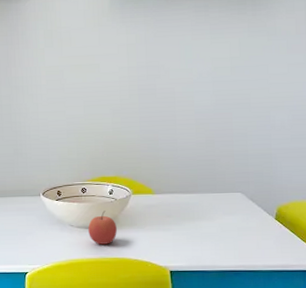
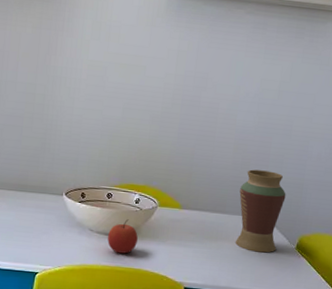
vase: none [209,145,256,227] -> present [235,169,286,253]

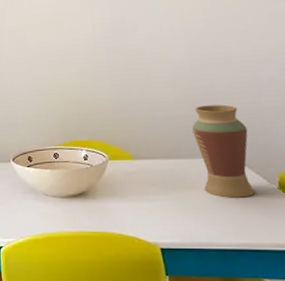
apple: present [107,219,138,254] -> none [64,178,96,216]

